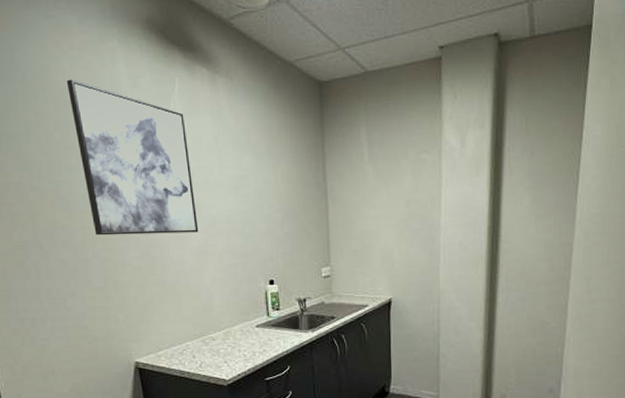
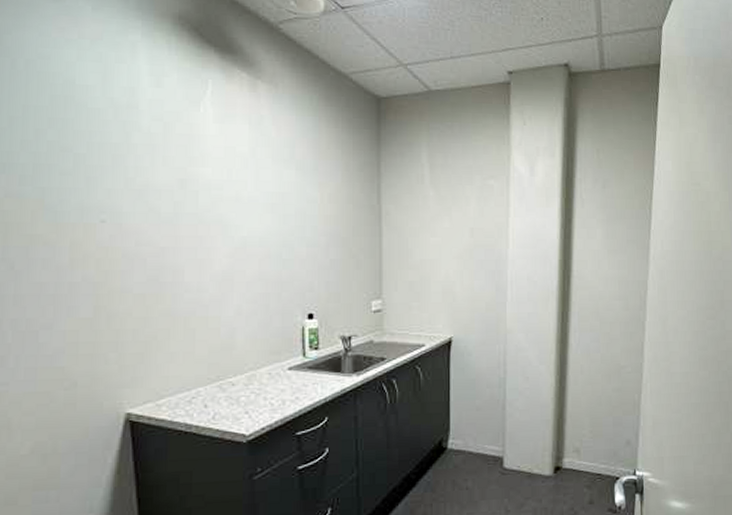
wall art: present [66,79,199,236] -> none [69,71,224,256]

